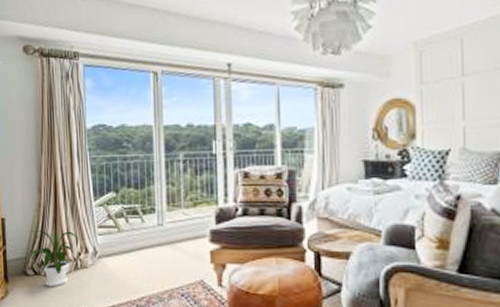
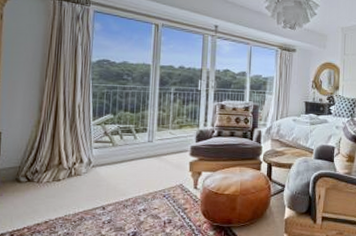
house plant: present [29,230,79,287] -> none [23,143,75,192]

